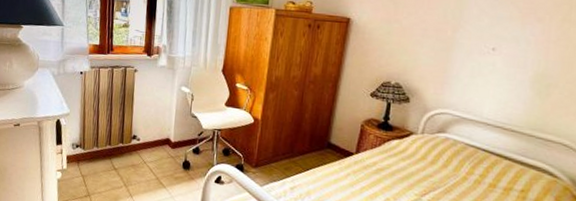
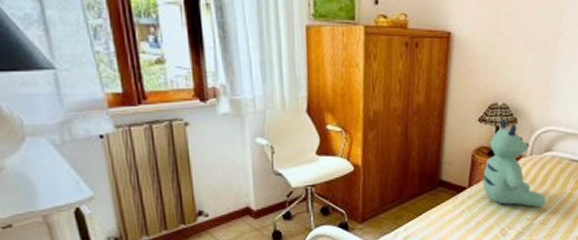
bear: none [370,97,436,185] -> present [482,119,546,207]

